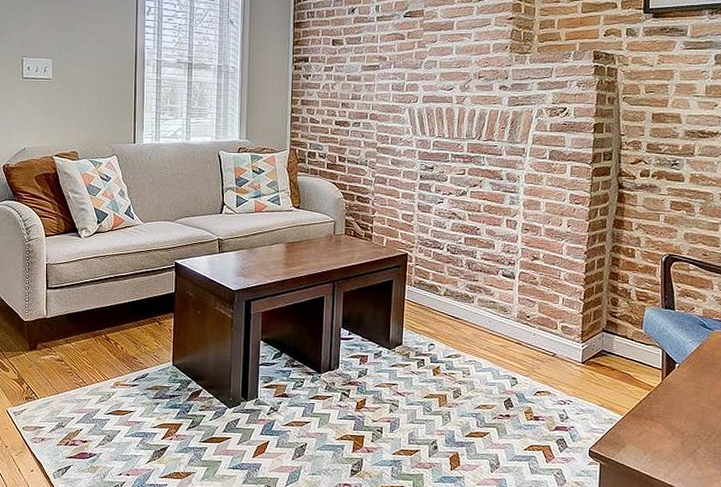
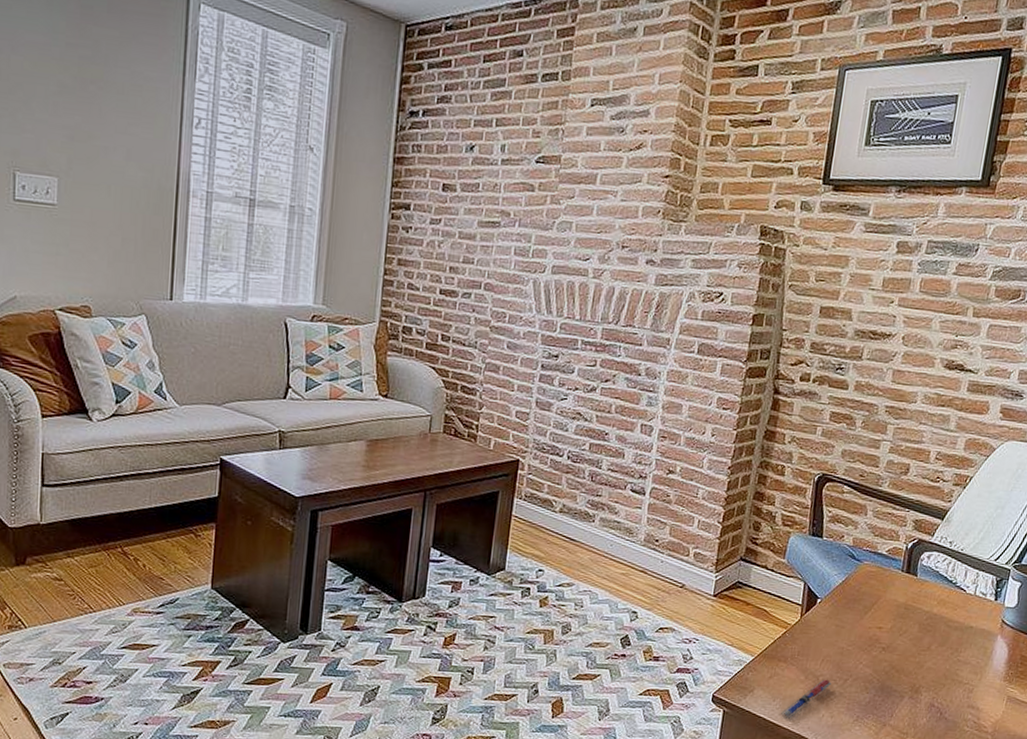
pen: none [653,435,697,471] -> present [781,679,832,719]

